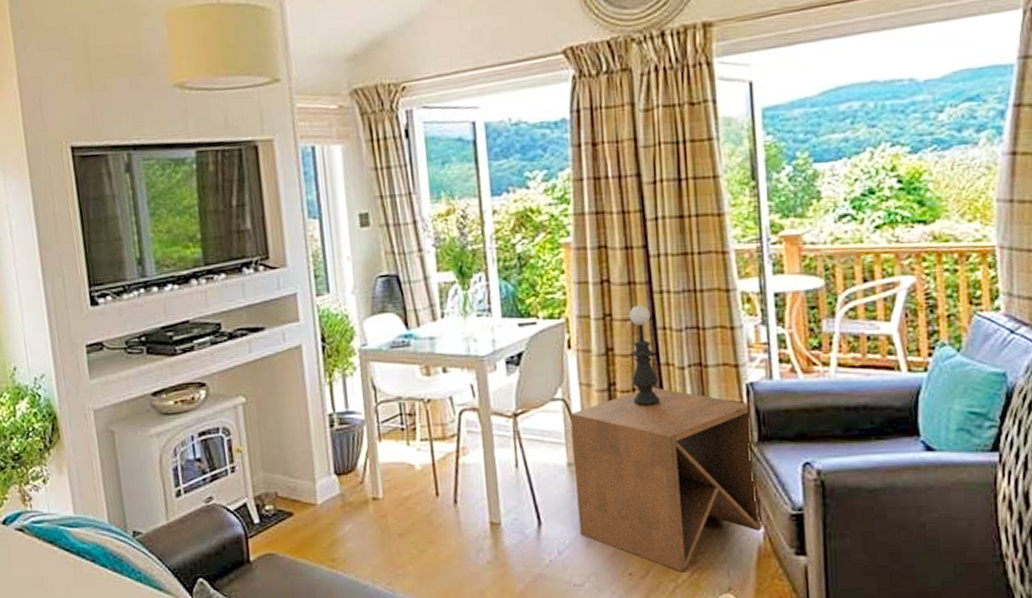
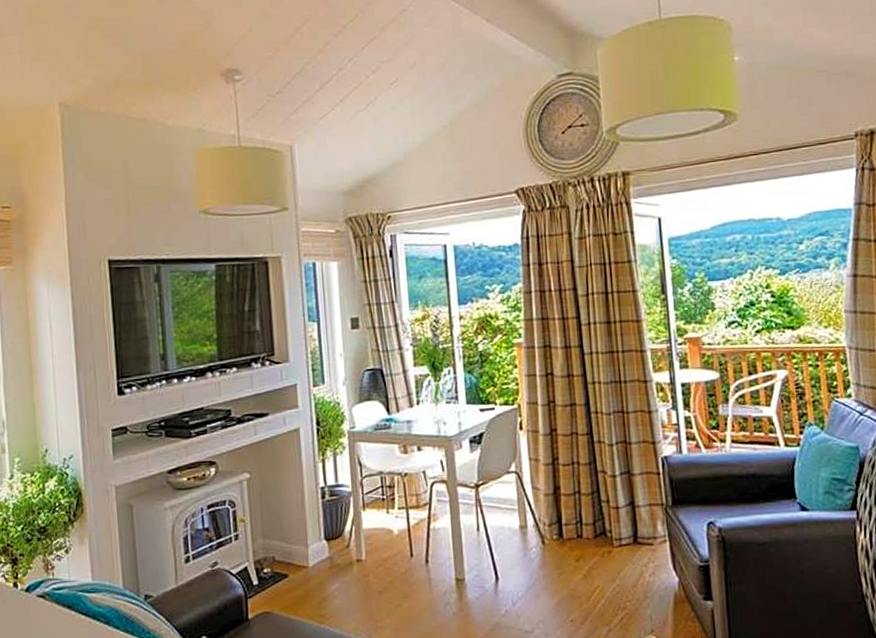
side table: present [570,387,762,573] -> none [522,461,677,618]
table lamp: present [629,305,661,406] -> none [569,393,595,477]

